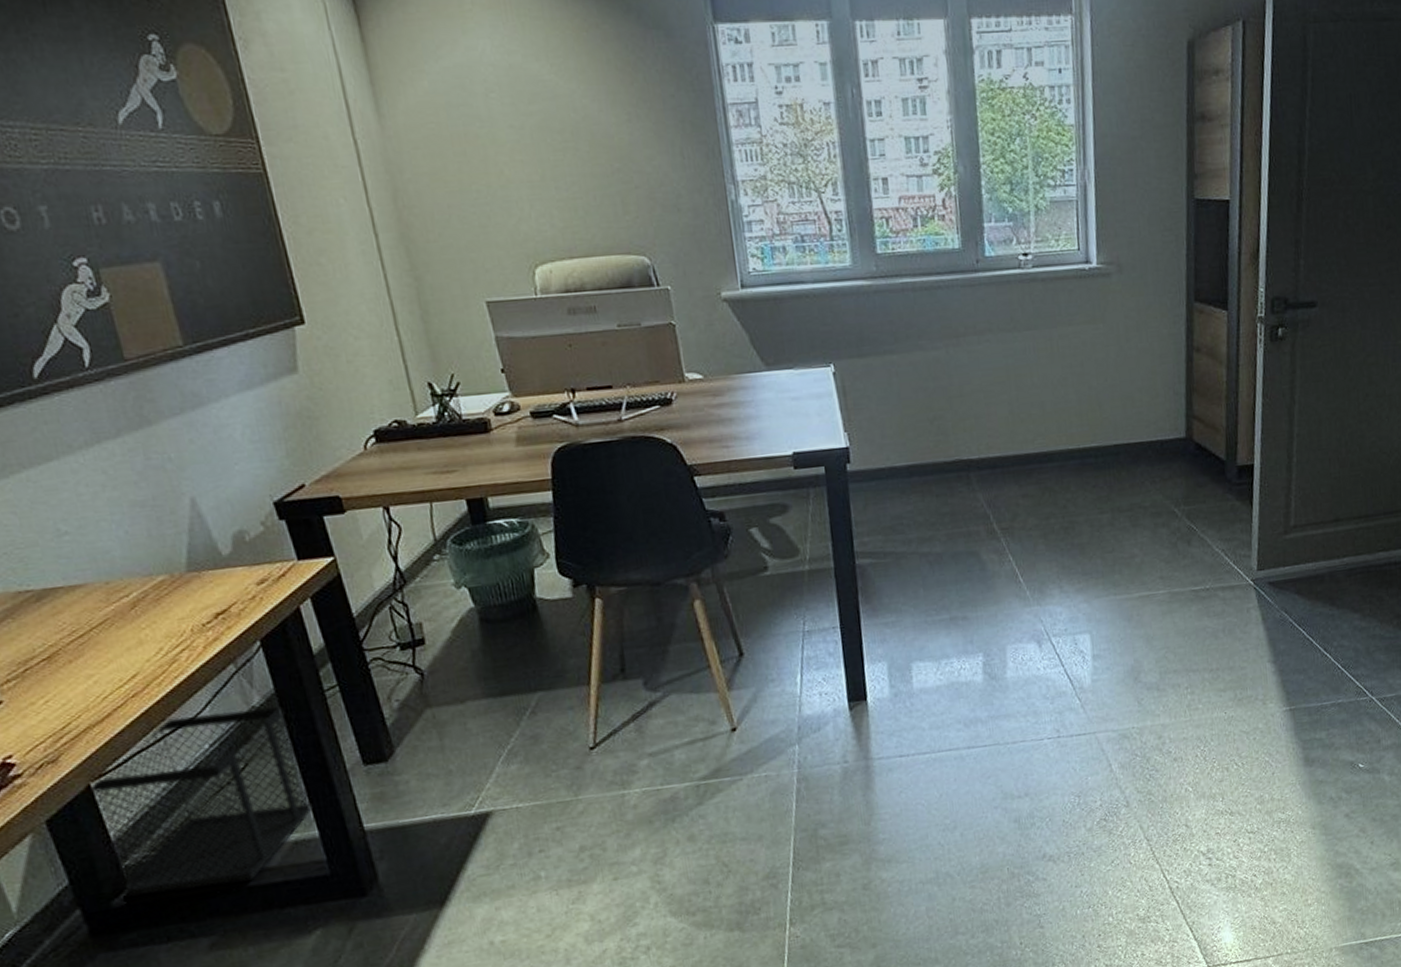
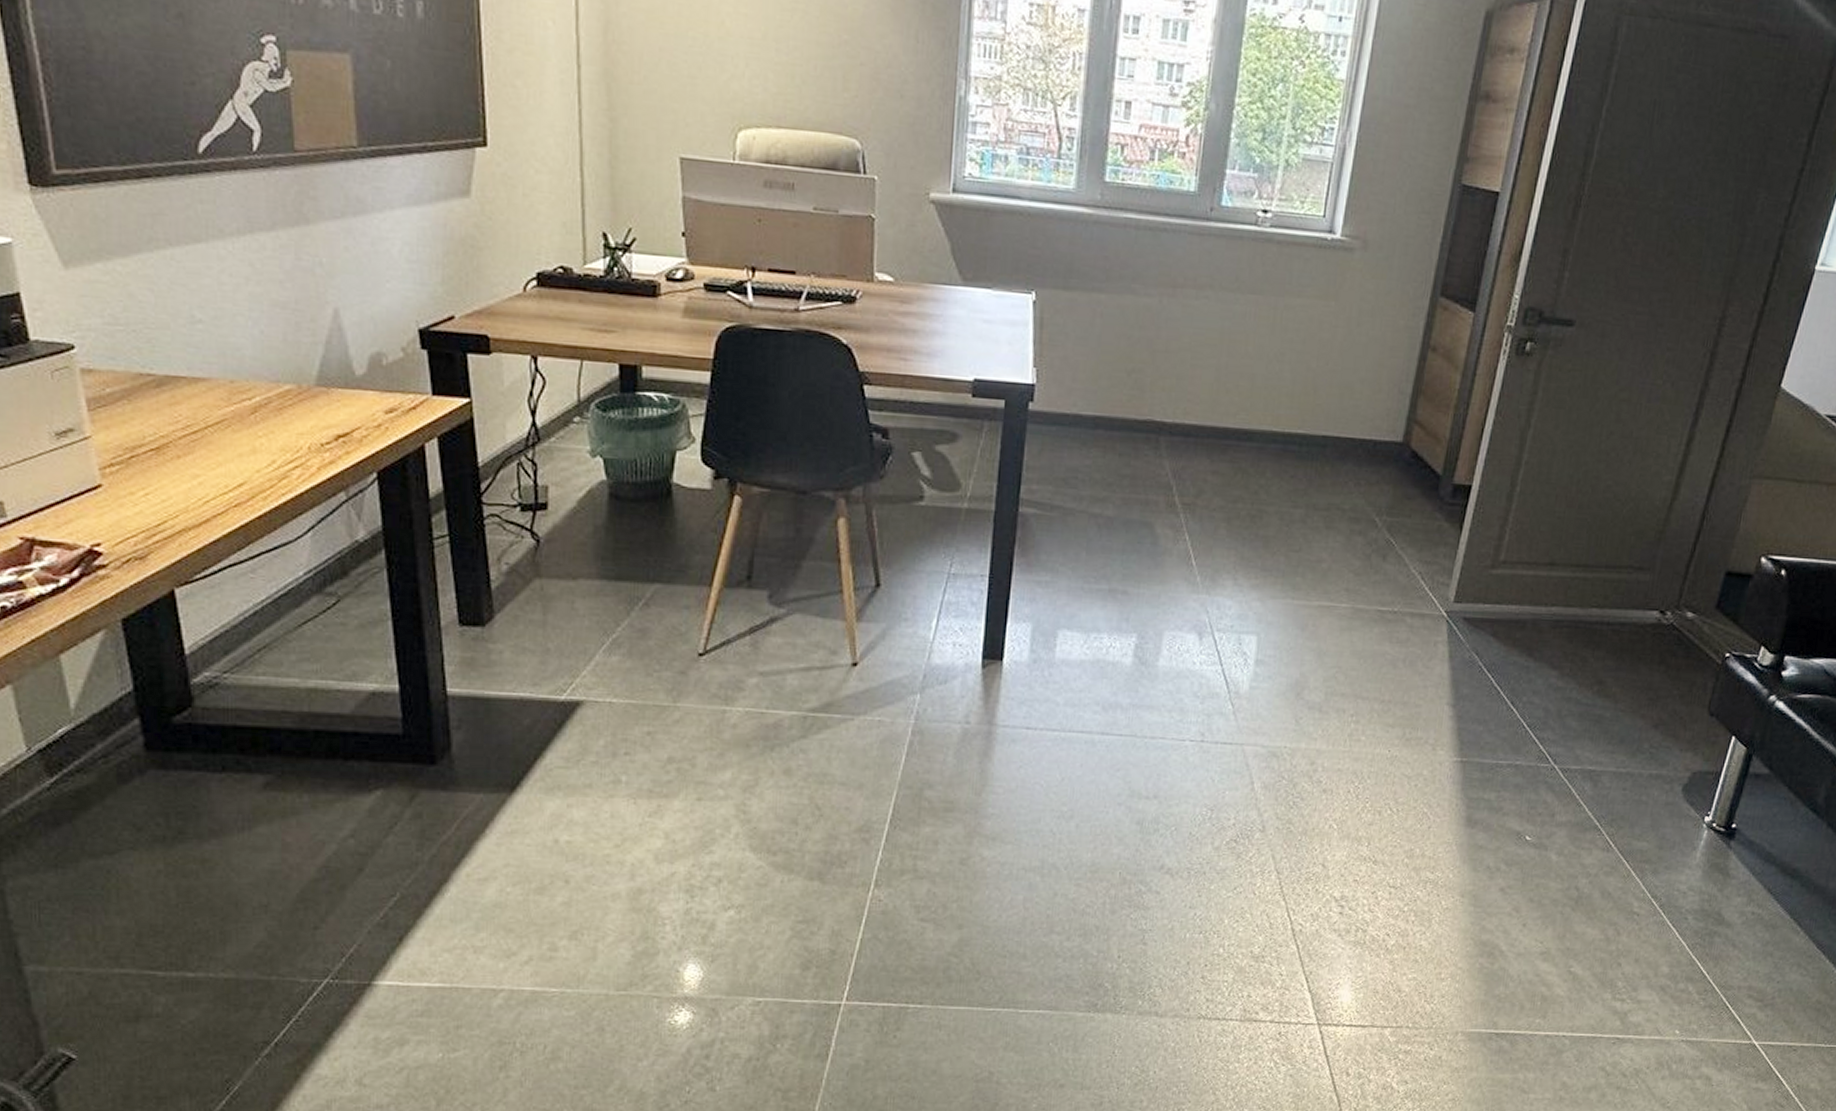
wastebasket: present [86,706,314,898] -> none [169,536,399,724]

